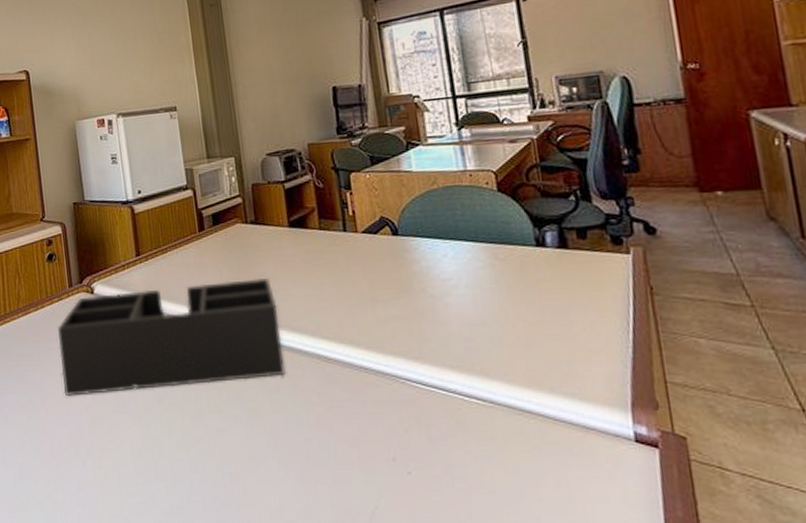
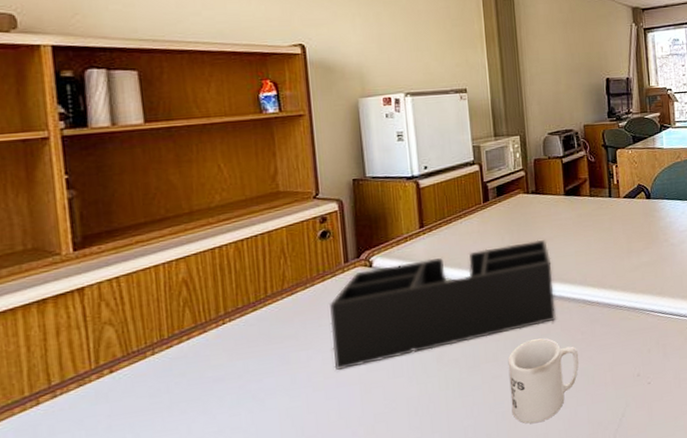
mug: none [233,394,316,495] -> present [508,338,579,424]

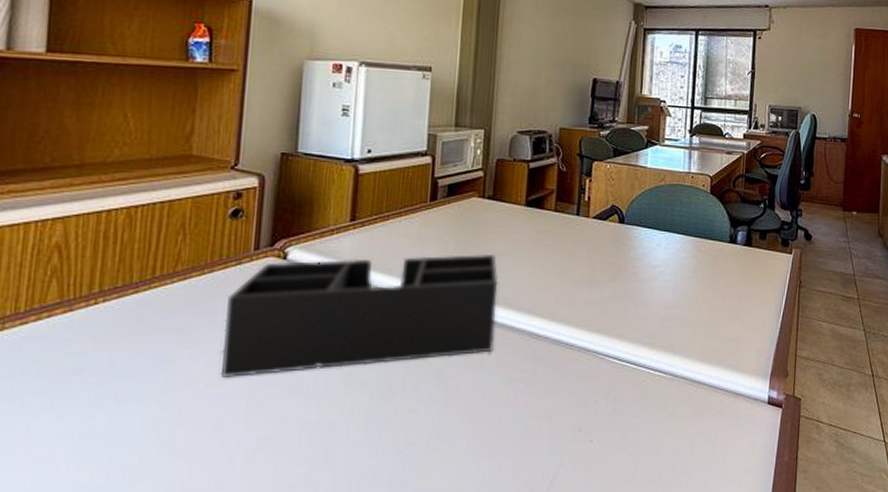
mug: present [508,338,579,424] -> none [424,371,514,474]

